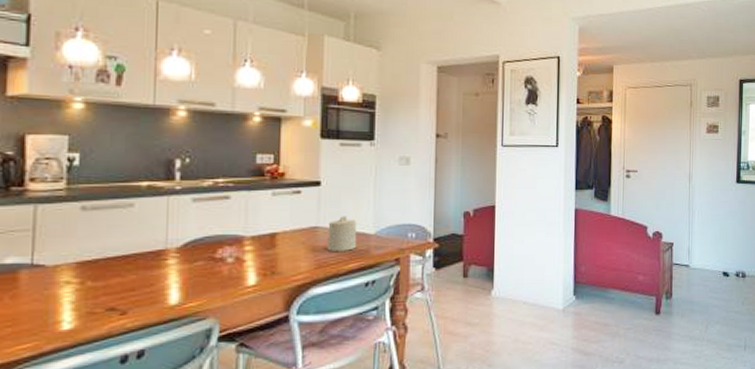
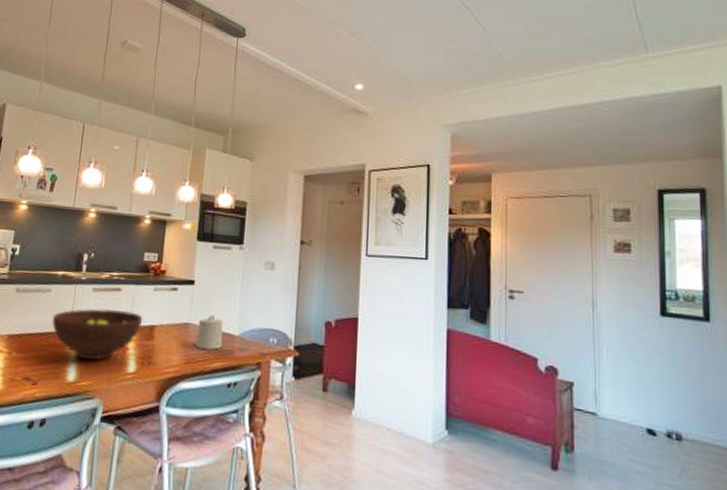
fruit bowl: none [139,219,261,279] -> present [52,308,143,361]

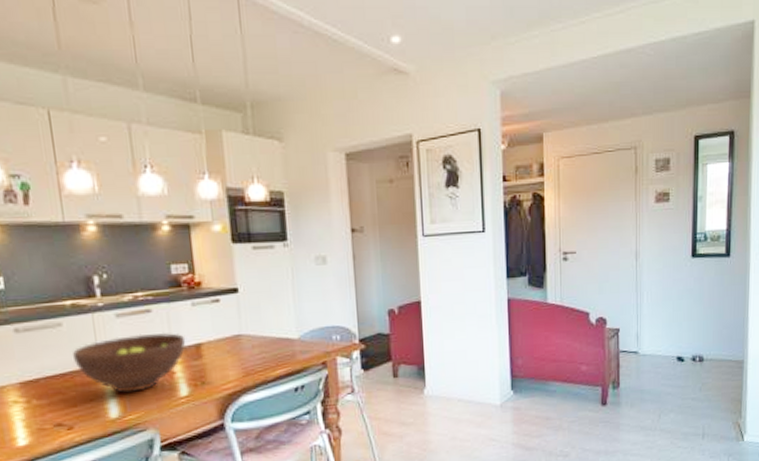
candle: present [196,315,224,350] -> none [250,322,282,359]

